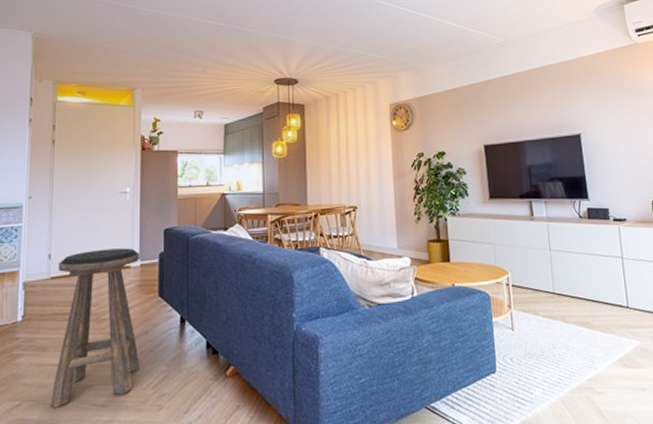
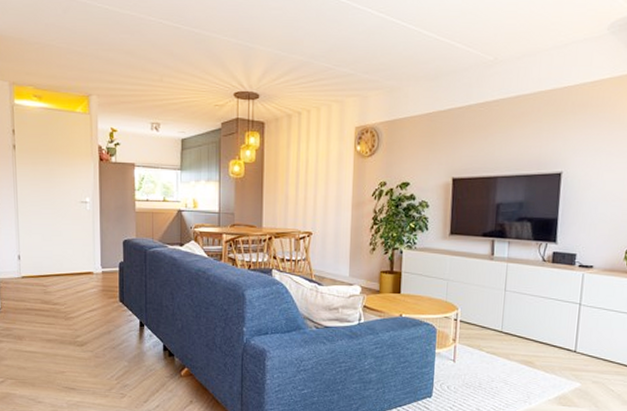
stool: present [50,248,139,408] -> none [28,254,104,387]

